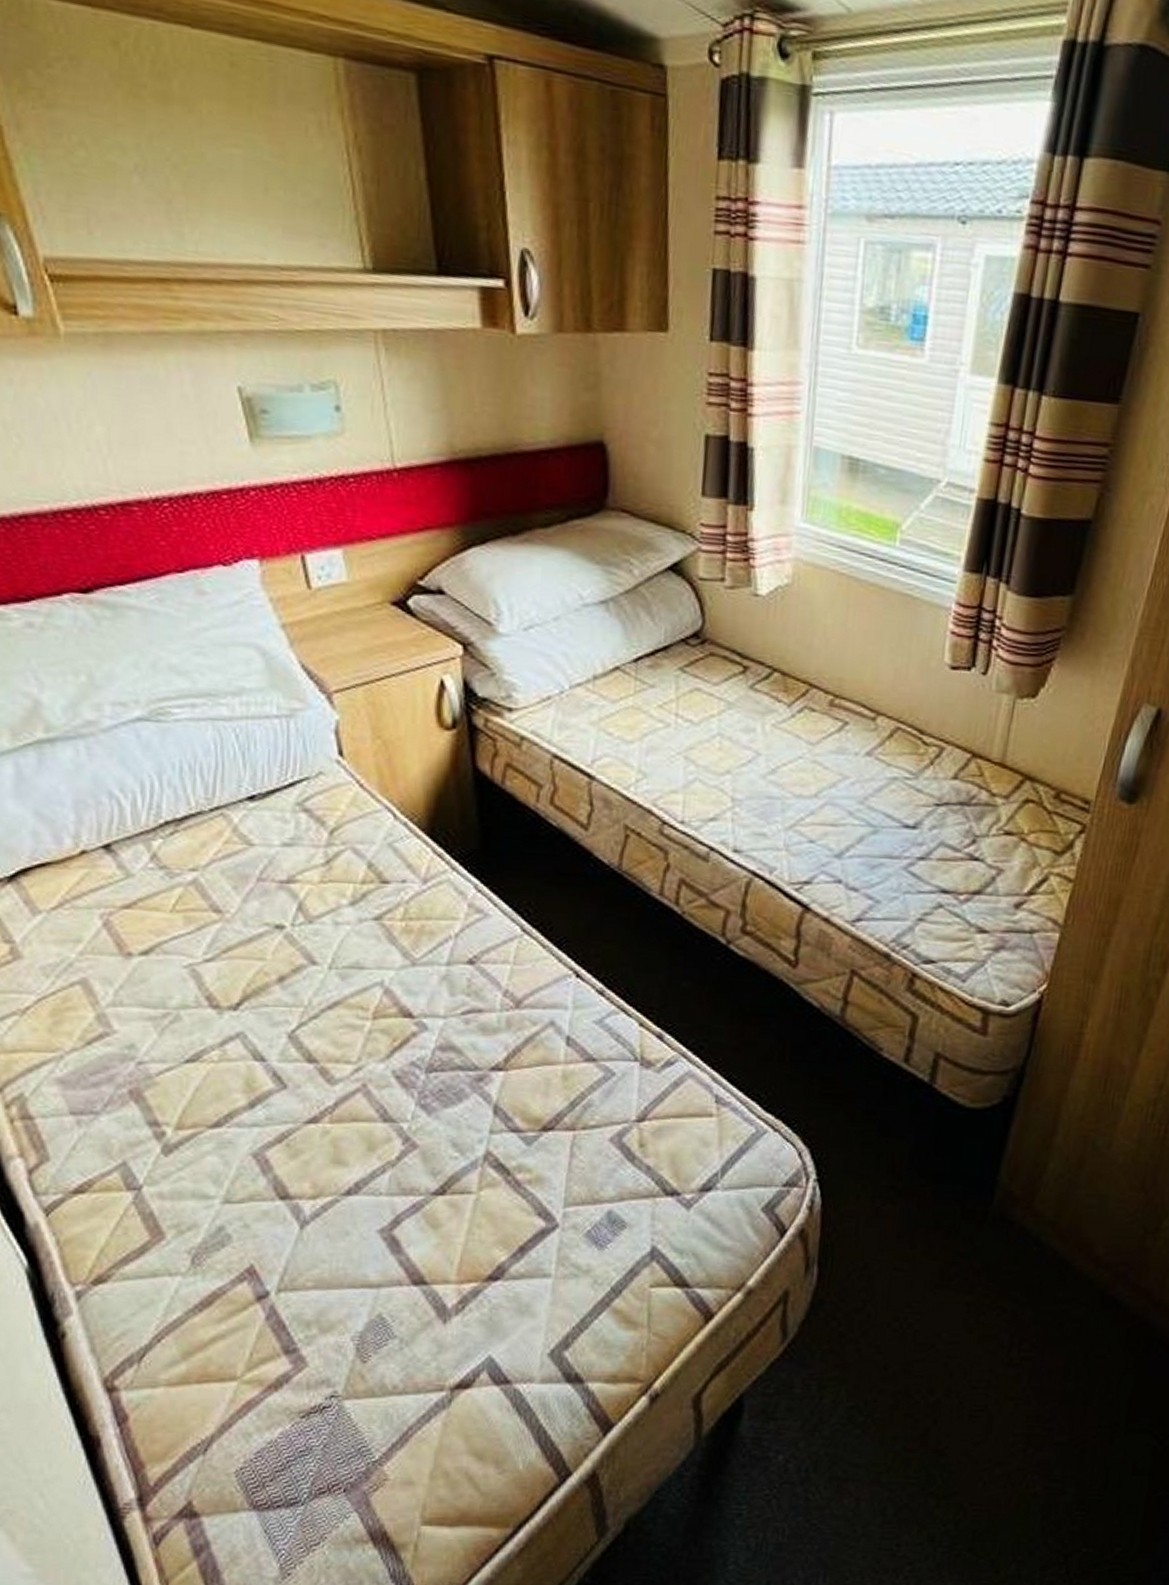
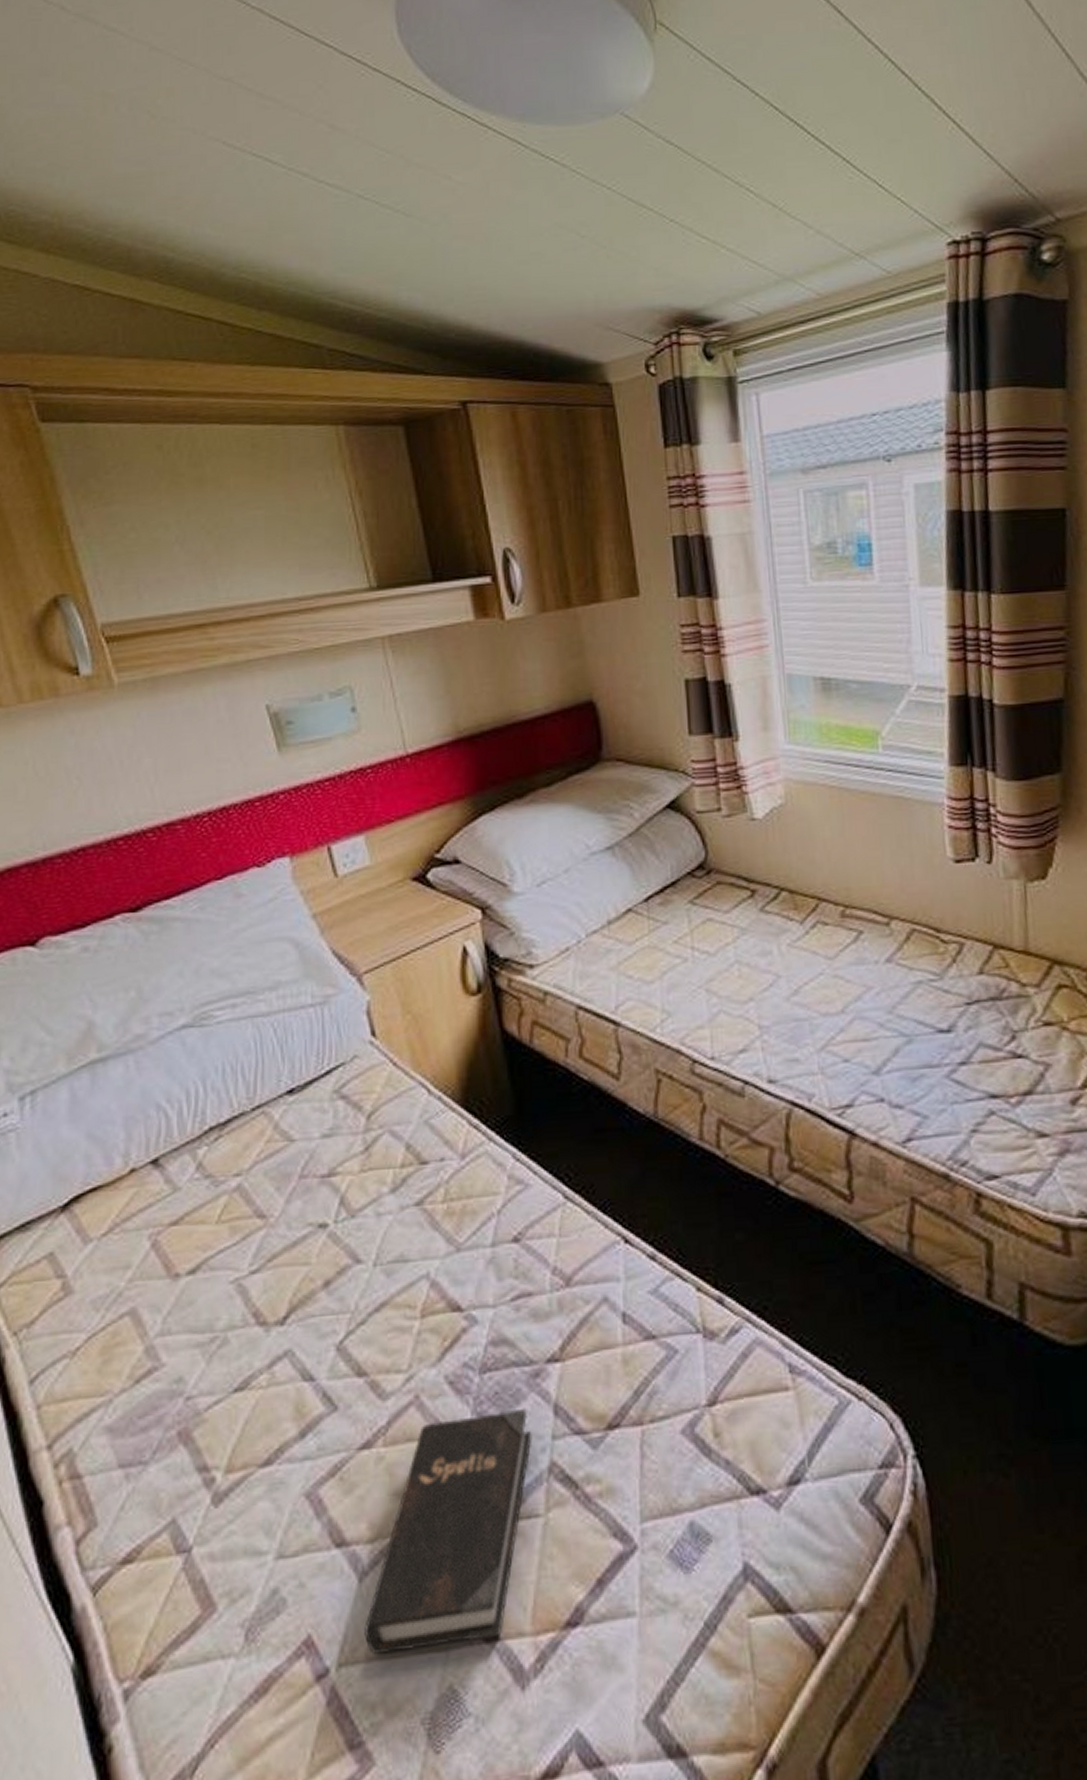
hardback book: none [303,1105,472,1286] -> present [364,1408,533,1656]

